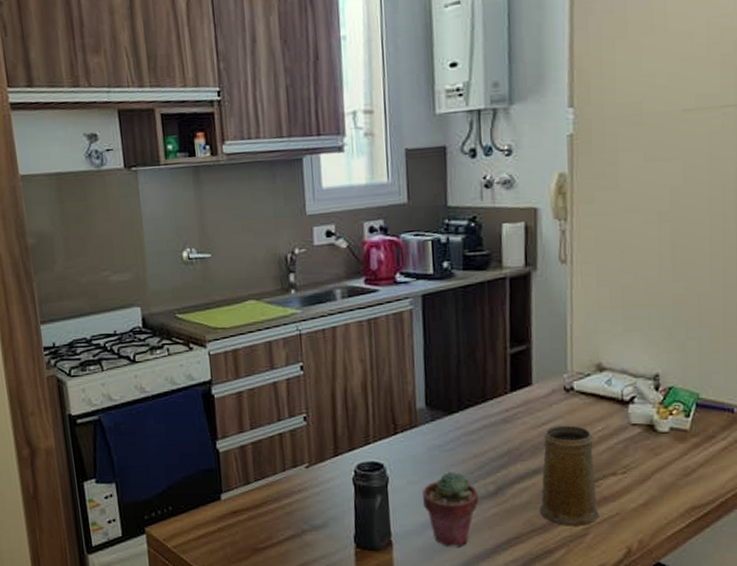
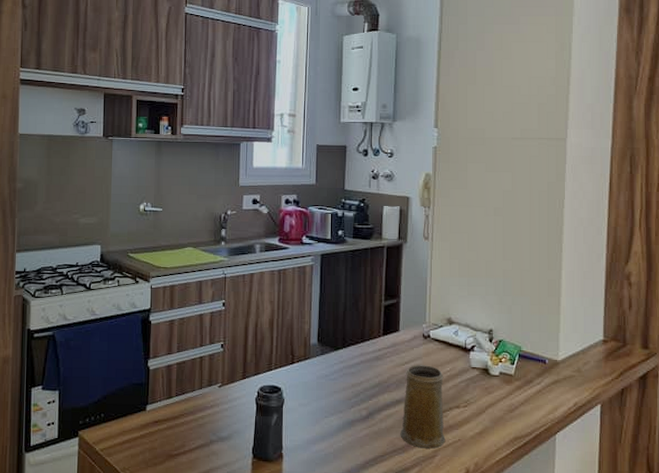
potted succulent: present [423,471,479,547] -> none [310,397,353,462]

